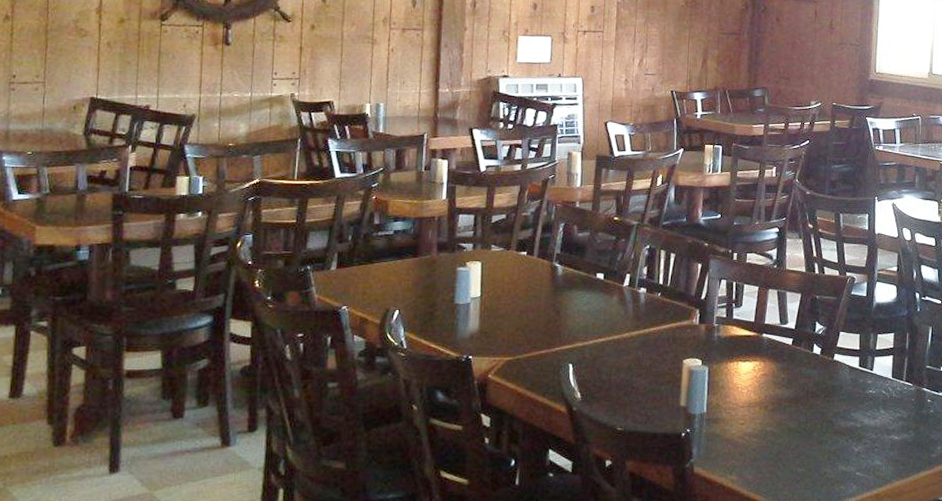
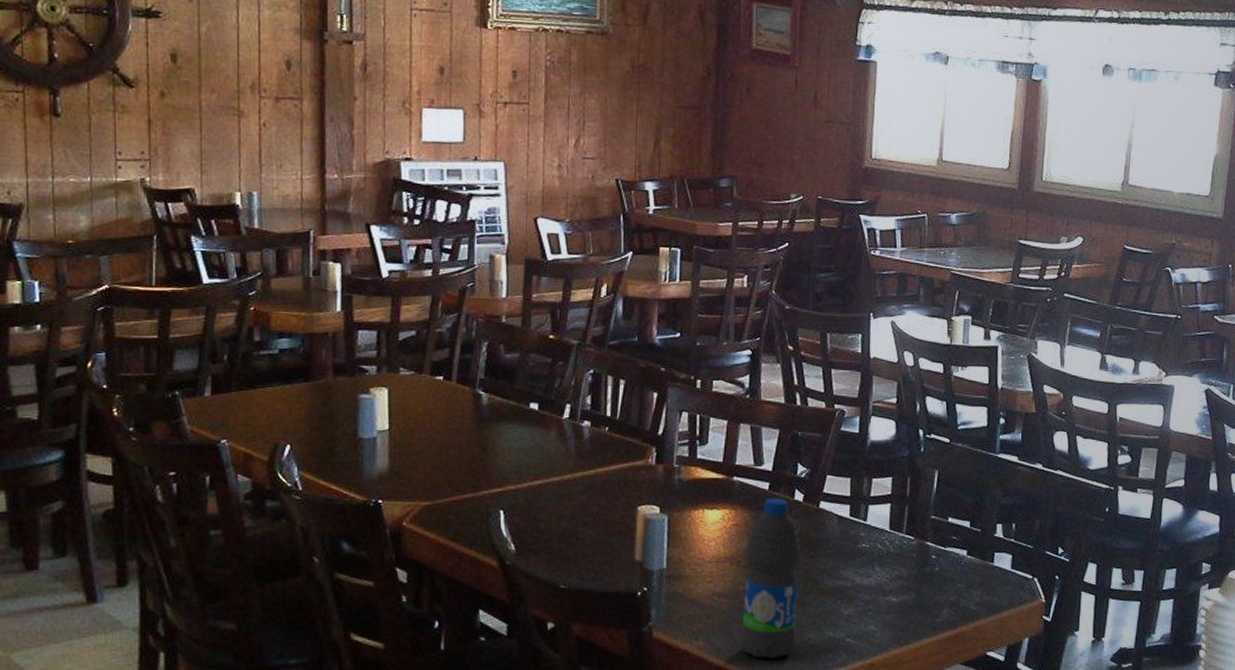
water bottle: none [767,352,819,491] -> present [739,498,801,659]

